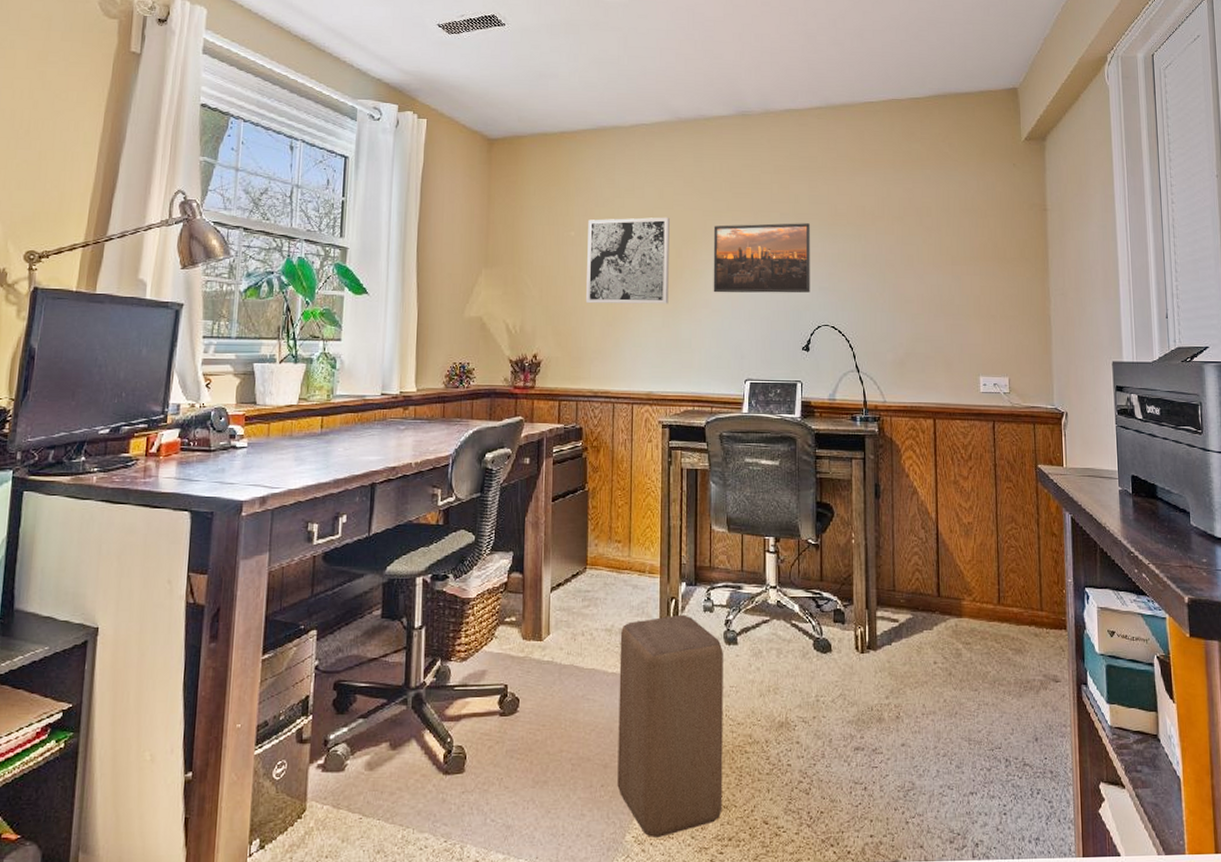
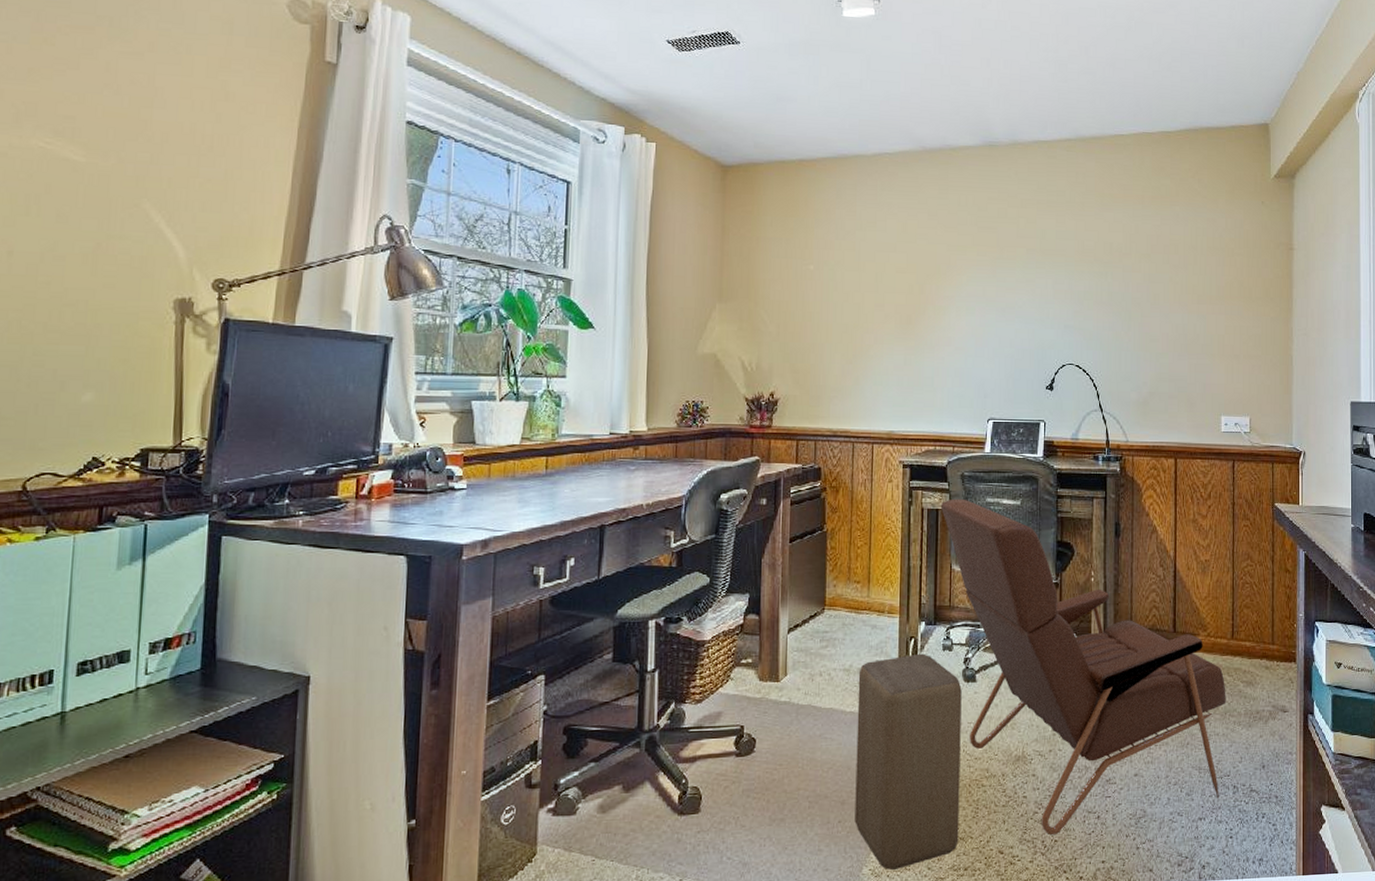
wall art: present [586,217,670,304] -> none [826,251,913,342]
armchair: none [699,459,995,805] -> present [940,498,1226,834]
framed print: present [713,223,810,293] -> none [957,259,1056,332]

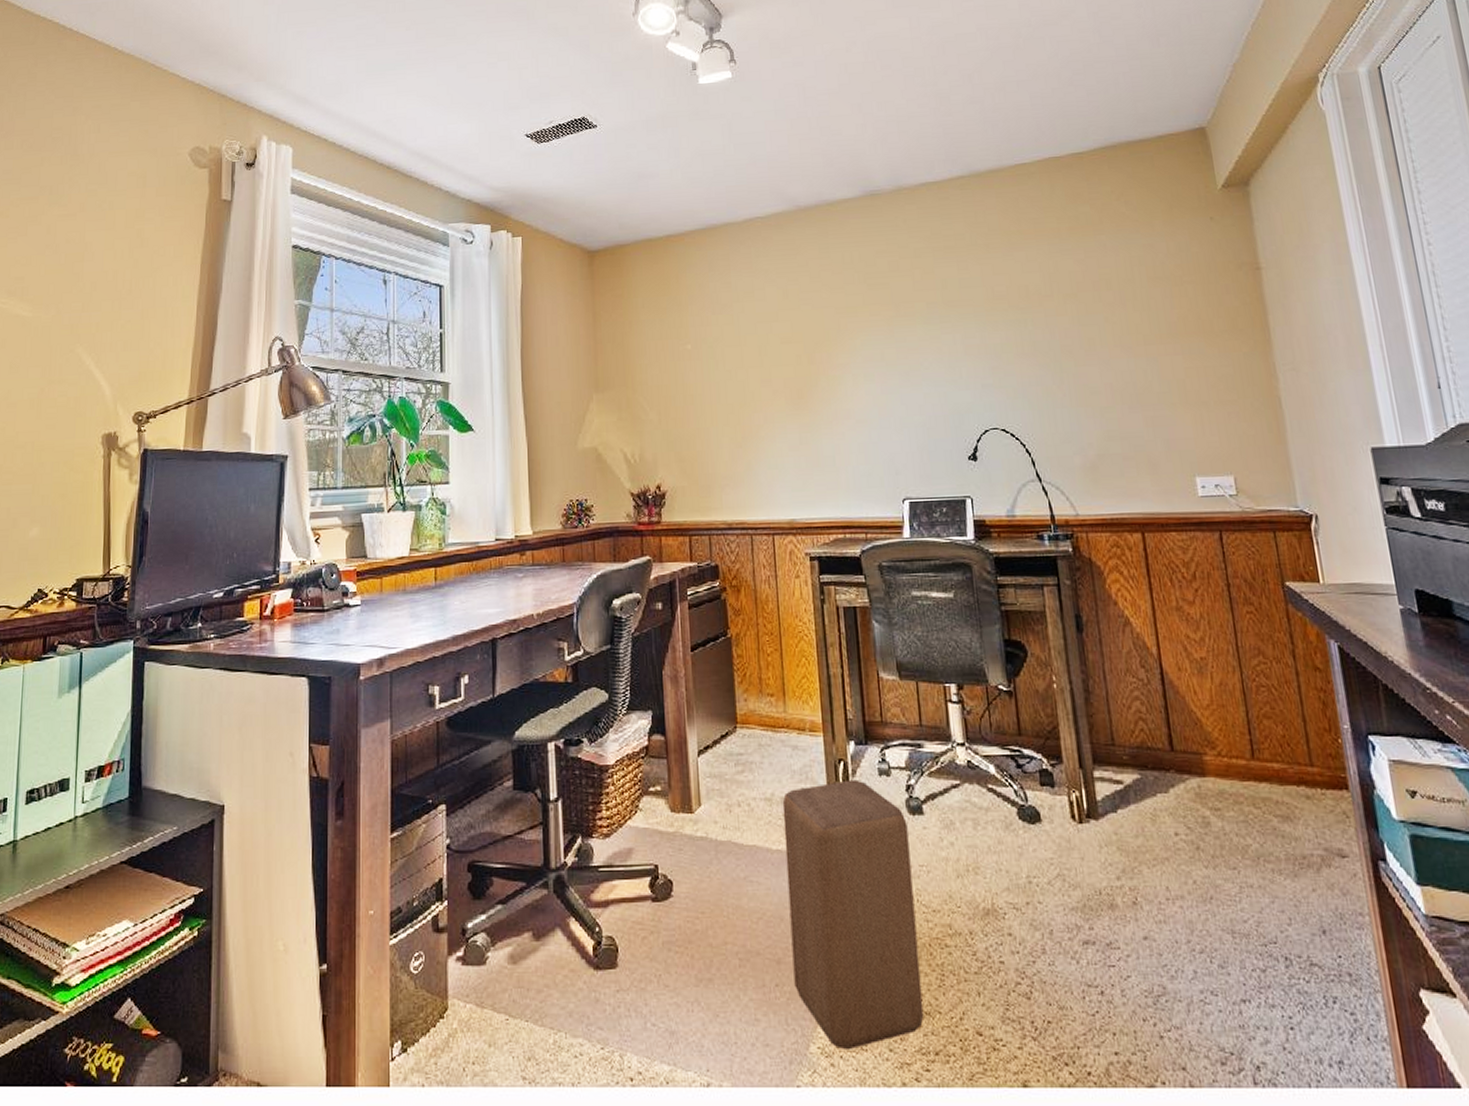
armchair: present [940,498,1226,834] -> none [858,593,1266,1013]

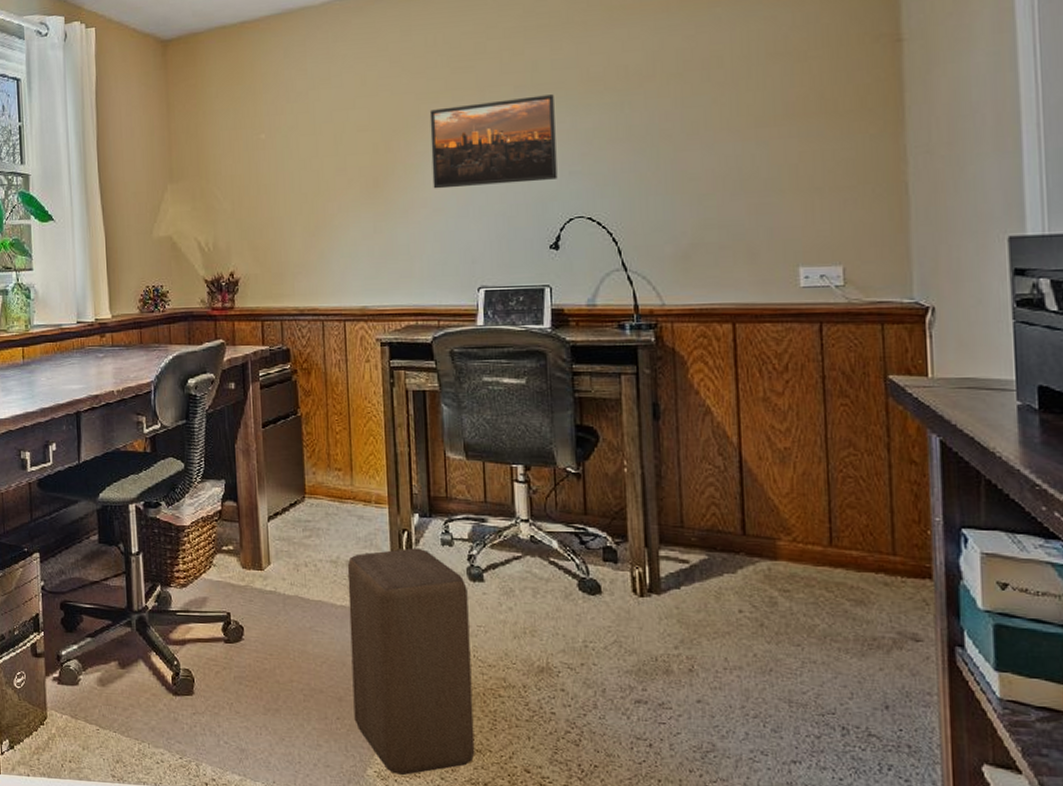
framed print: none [849,311,972,401] -> present [429,94,558,189]

